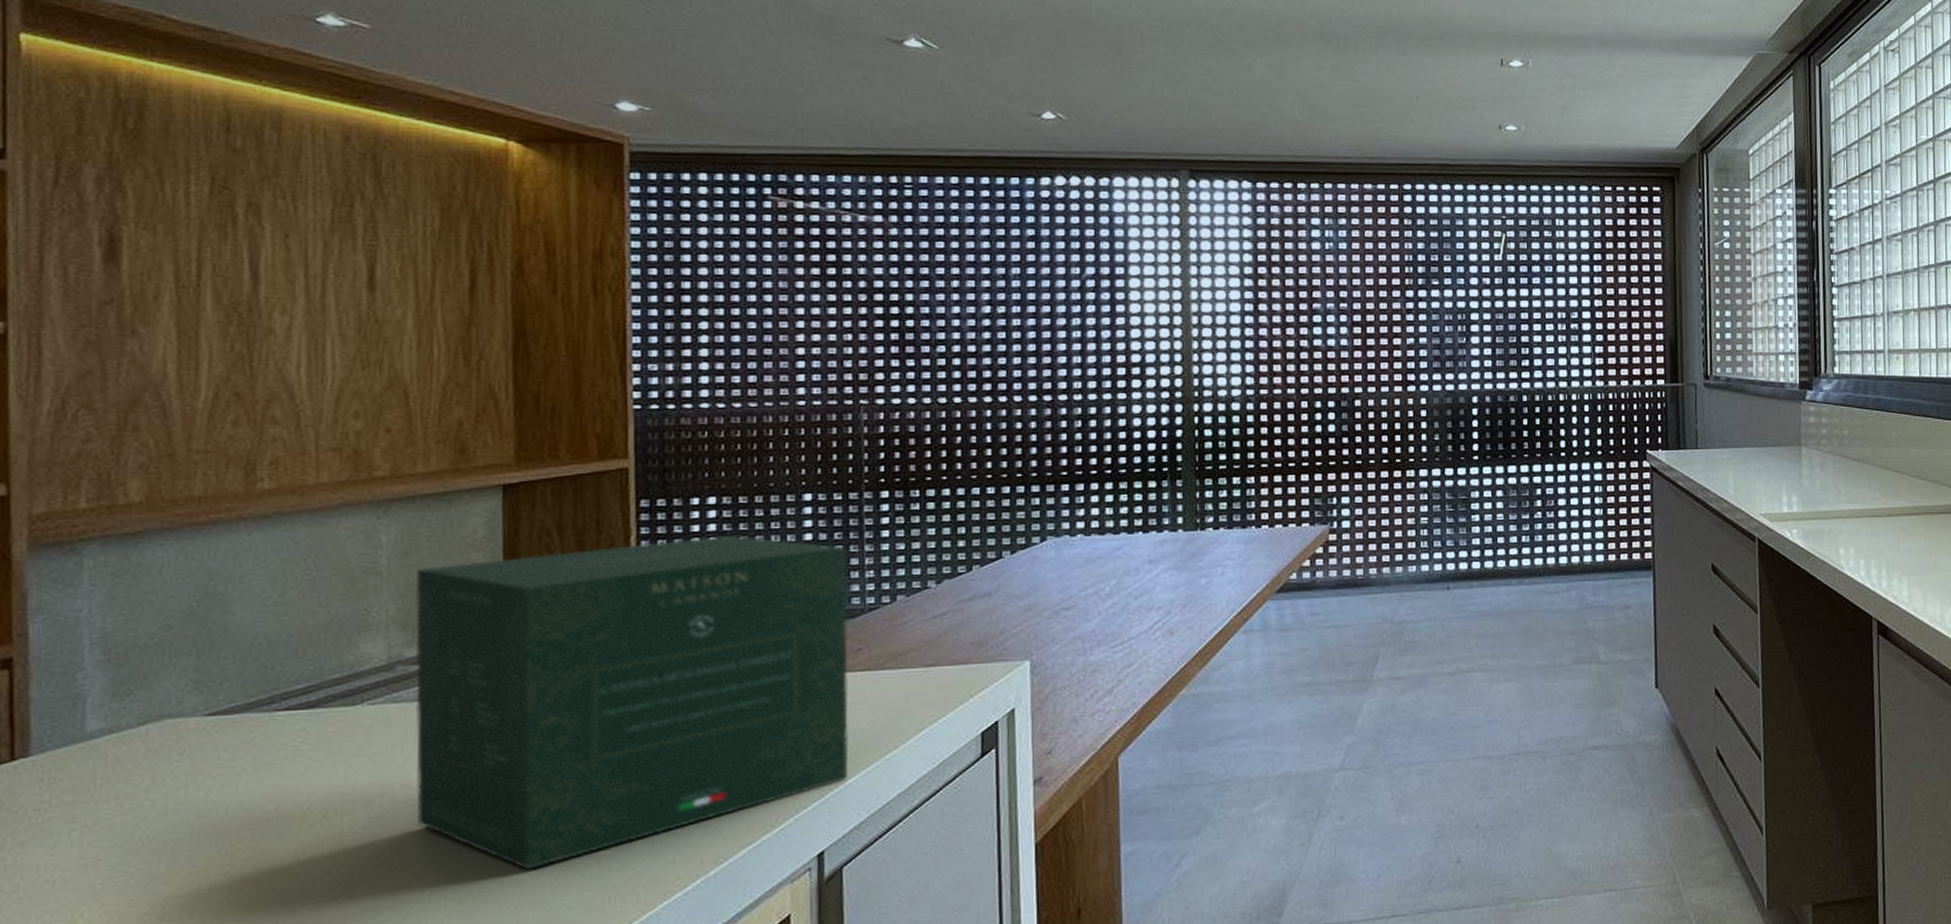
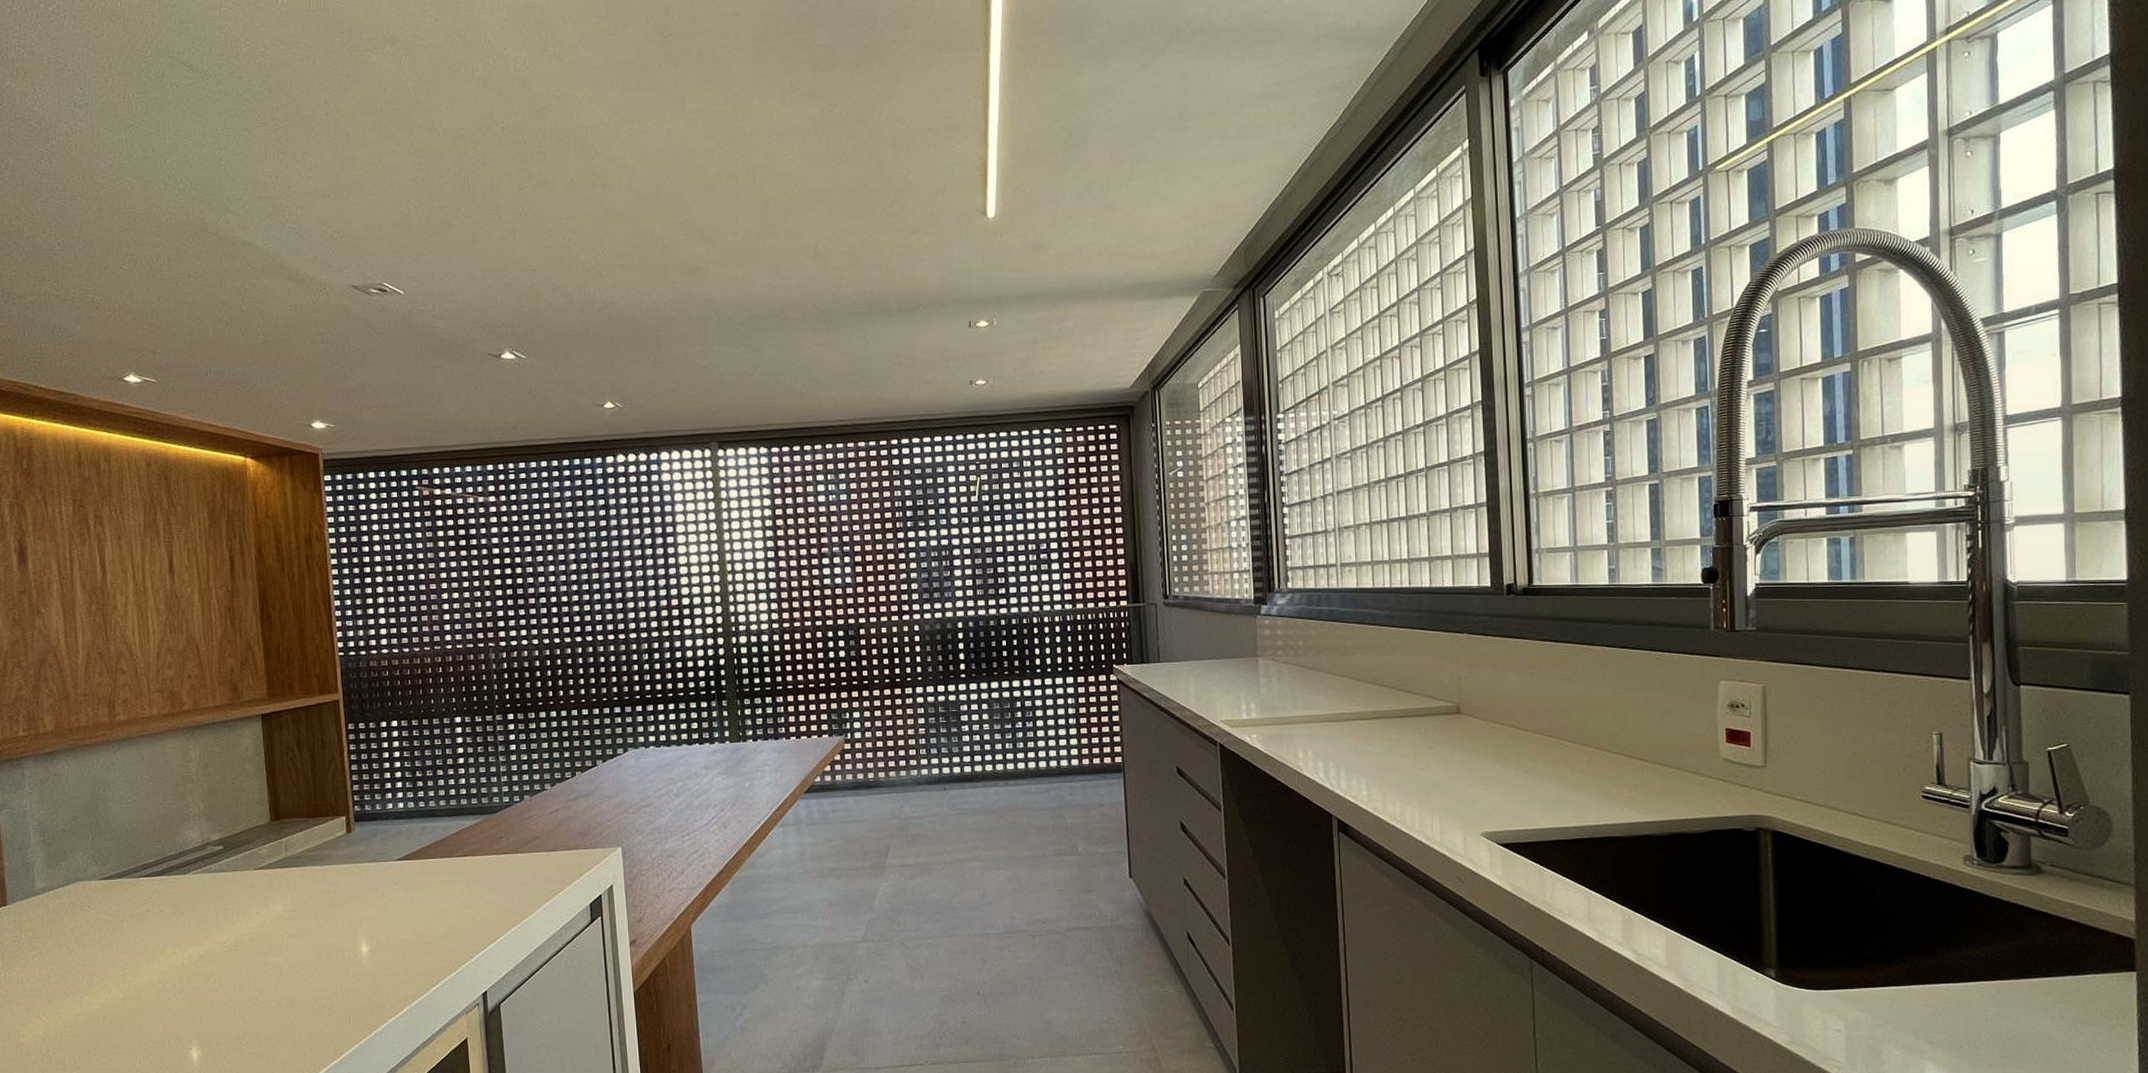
gift box: present [415,534,849,870] -> none [213,749,500,996]

